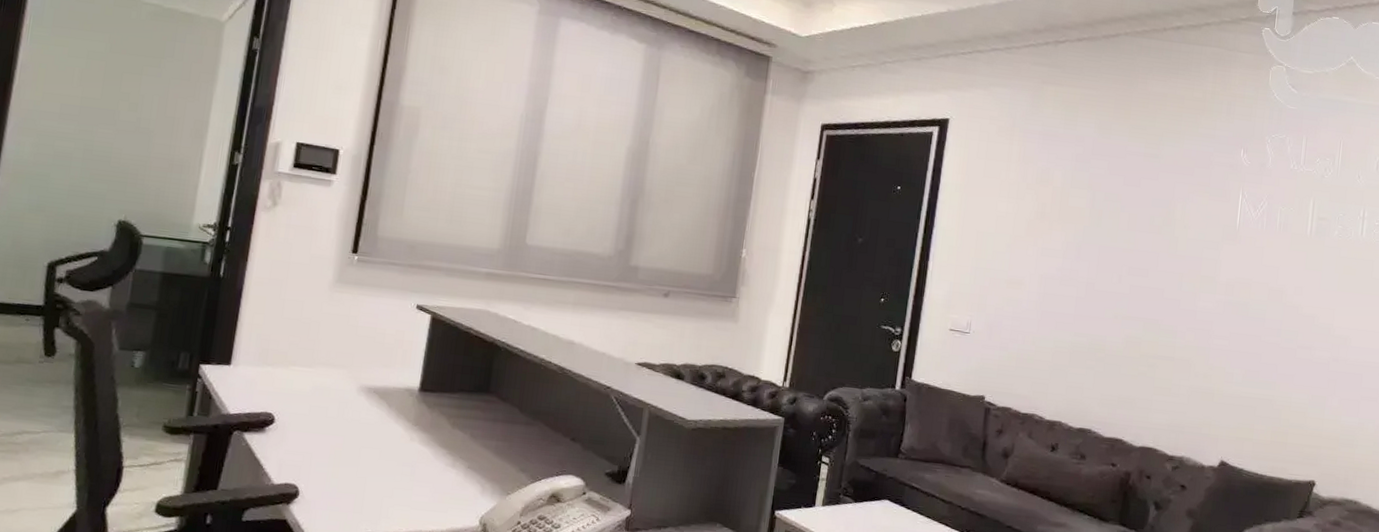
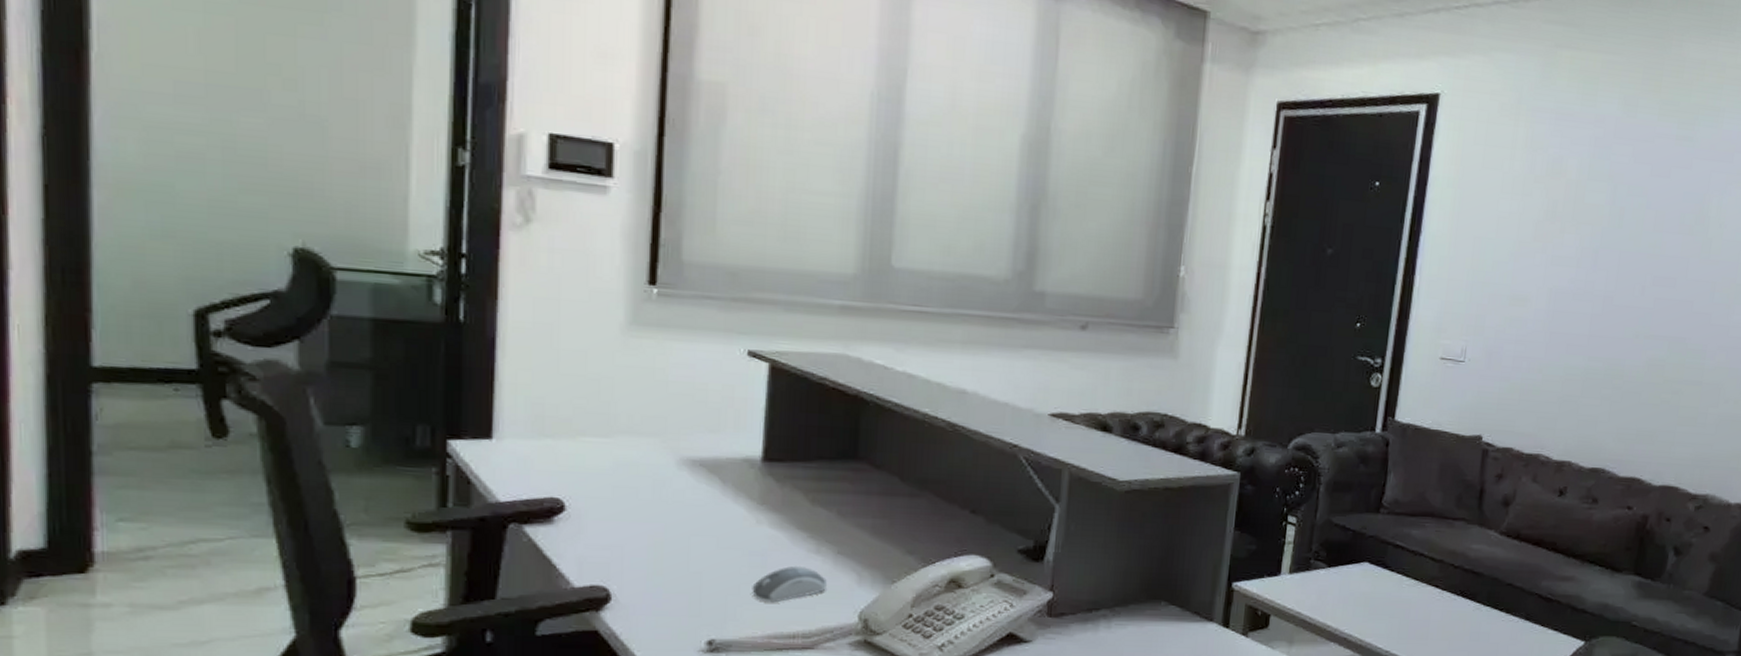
computer mouse: none [401,476,459,506] -> present [752,565,828,603]

